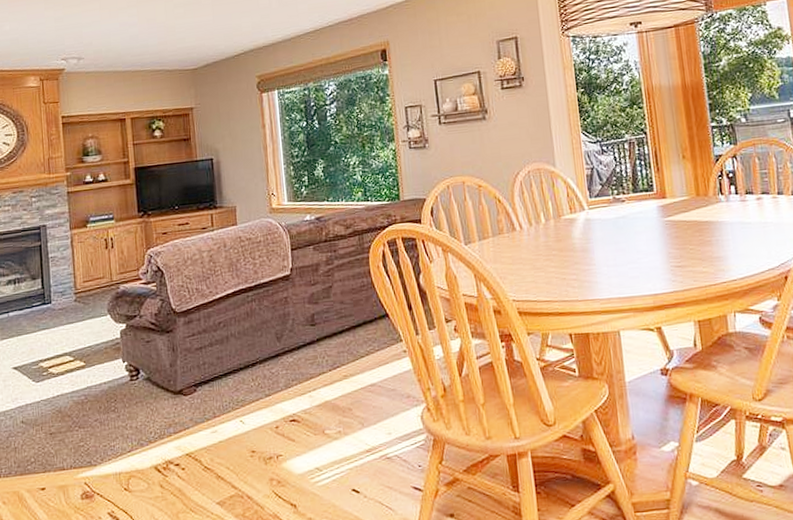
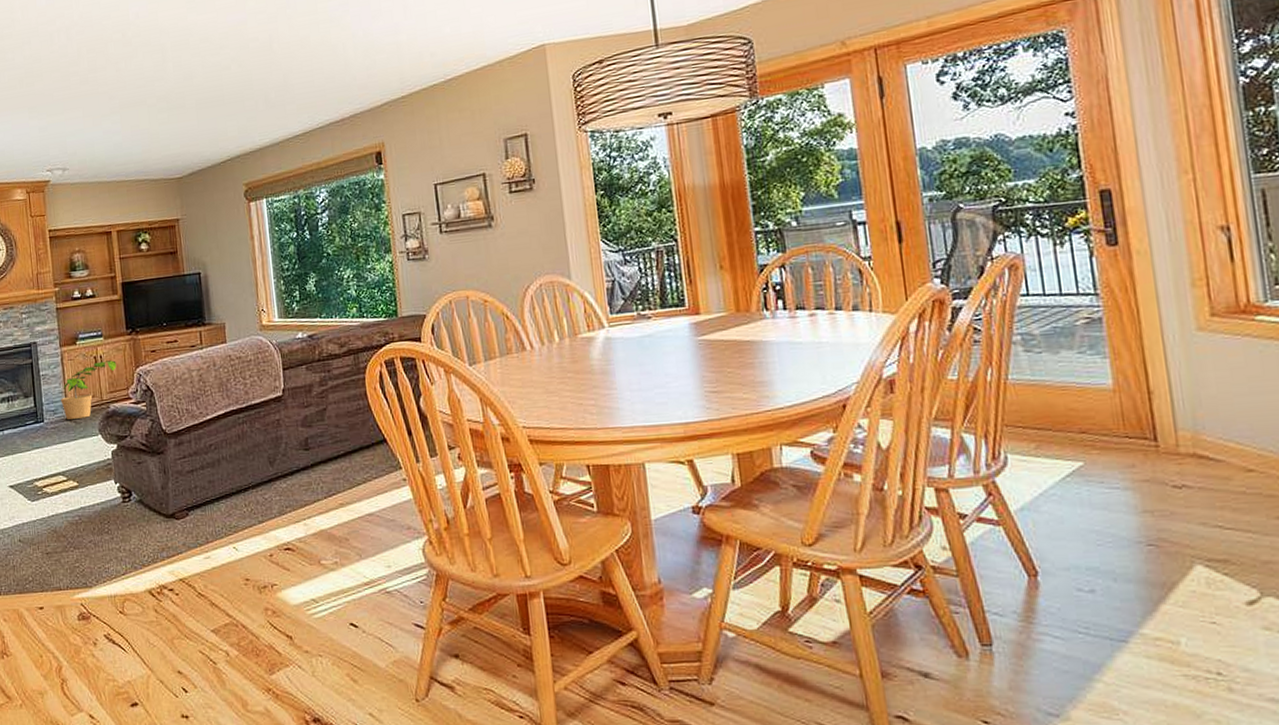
potted plant: none [69,242,128,300] -> present [61,360,117,419]

